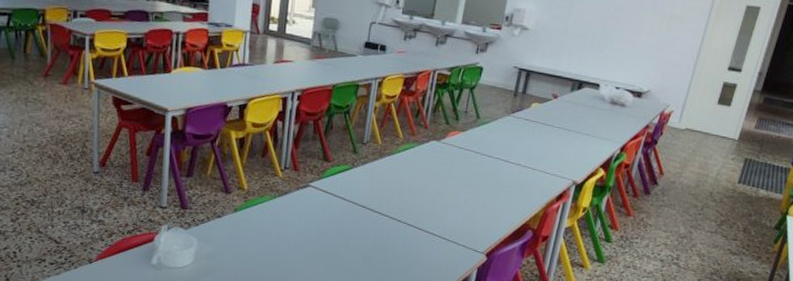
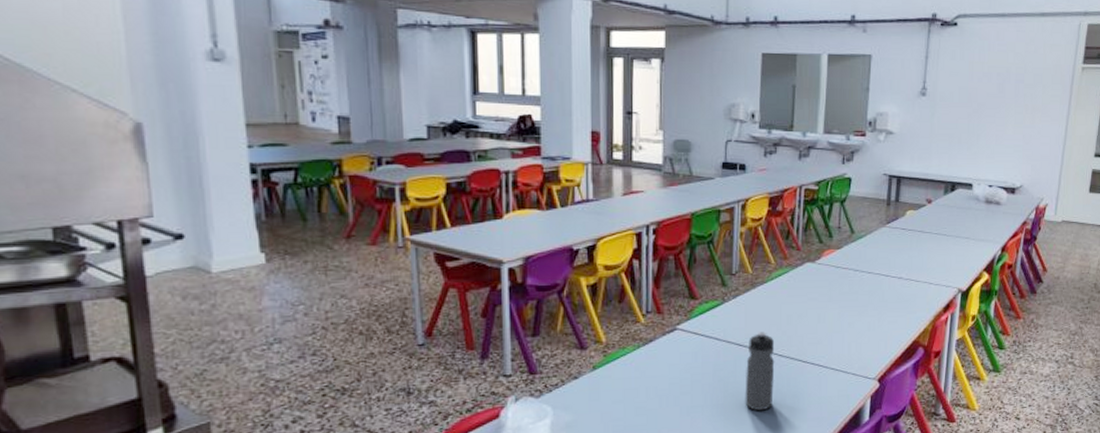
water bottle: none [362,197,394,267] -> present [745,332,775,411]

